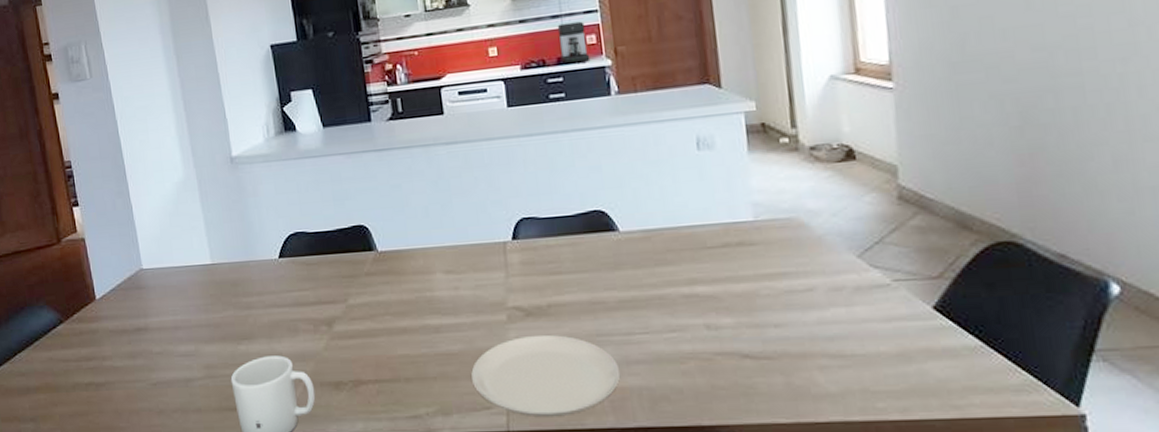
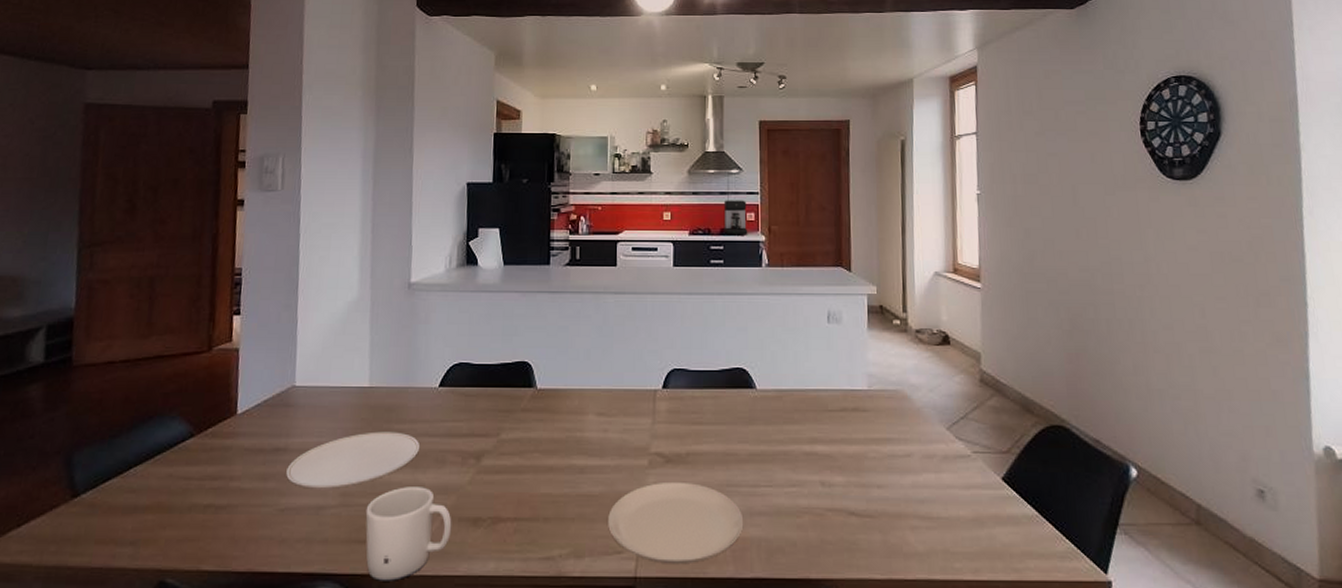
plate: none [151,305,271,364] -> present [286,431,421,489]

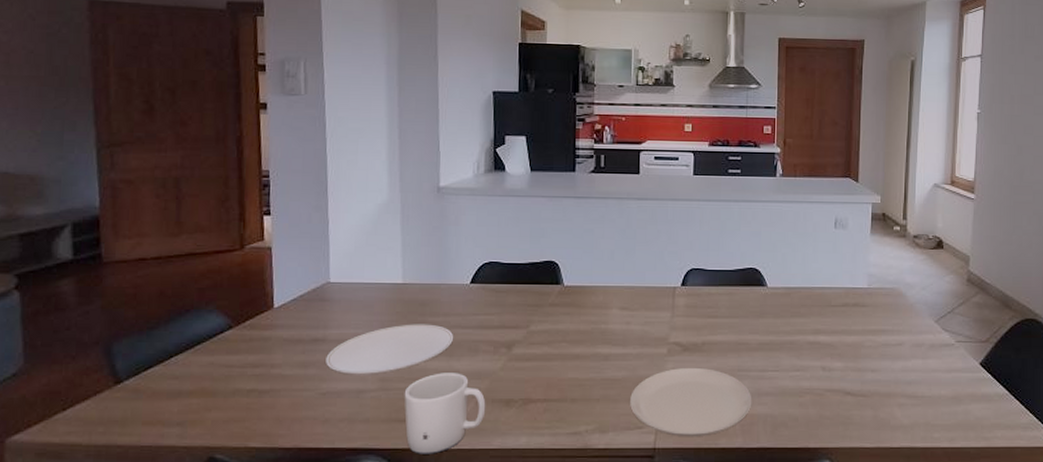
coffee maker: present [723,200,748,235] -> none [742,113,765,147]

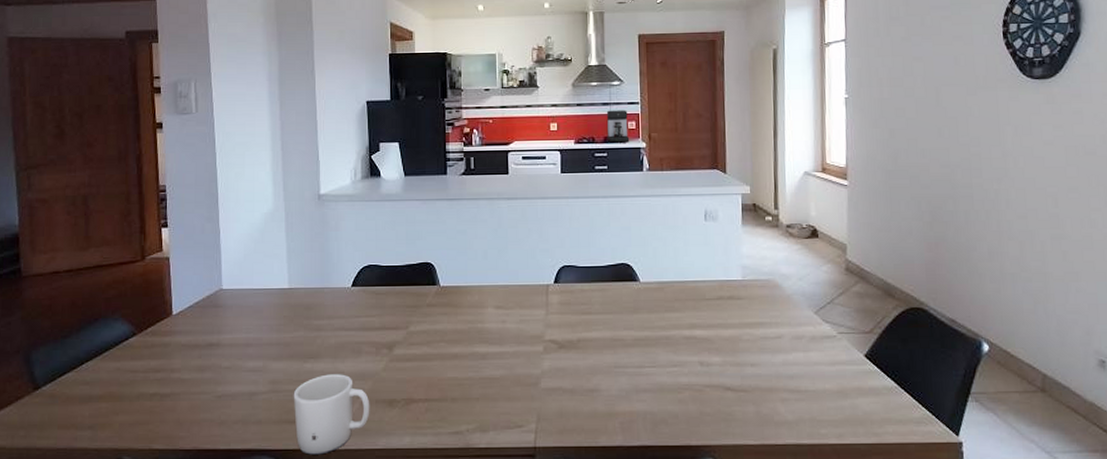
plate: present [326,324,454,375] -> none [220,327,338,378]
plate: present [630,367,752,437] -> none [509,364,631,436]
coffee maker: none [742,113,765,147] -> present [606,110,630,143]

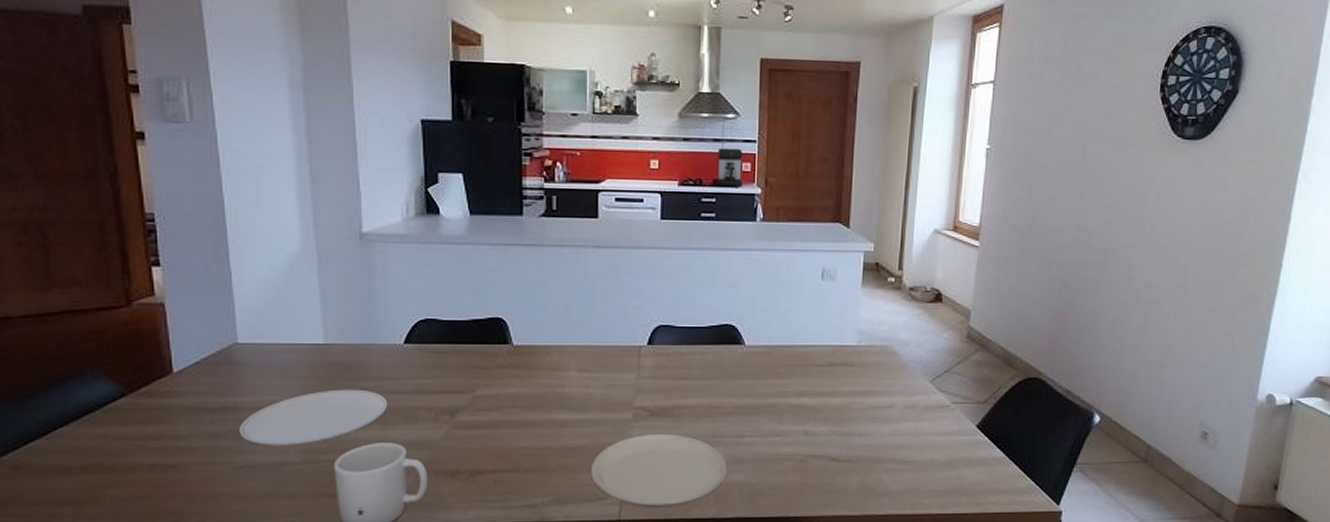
plate: none [220,327,338,378] -> present [239,389,388,447]
plate: none [509,364,631,436] -> present [591,433,727,508]

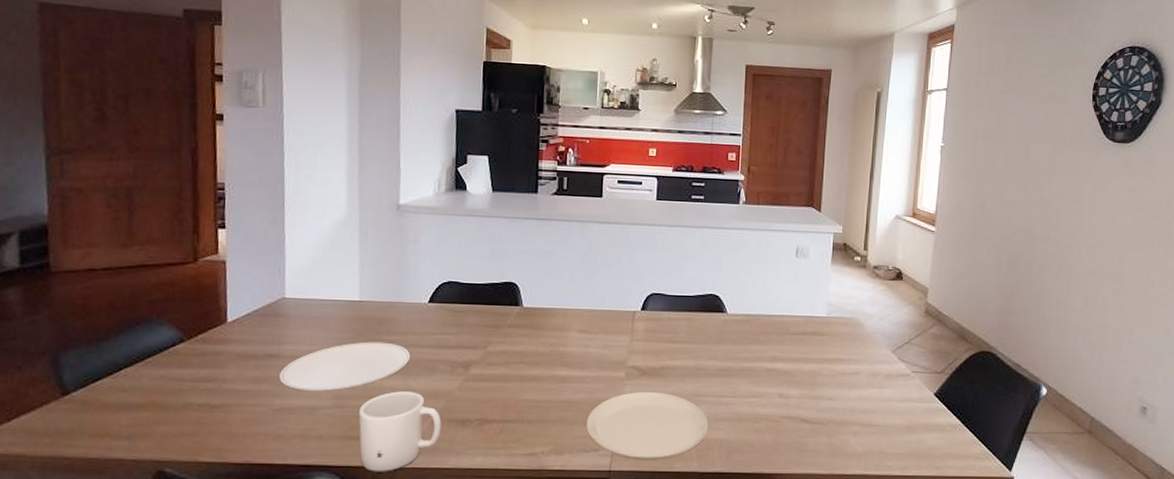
coffee maker: present [716,148,743,187] -> none [706,140,729,174]

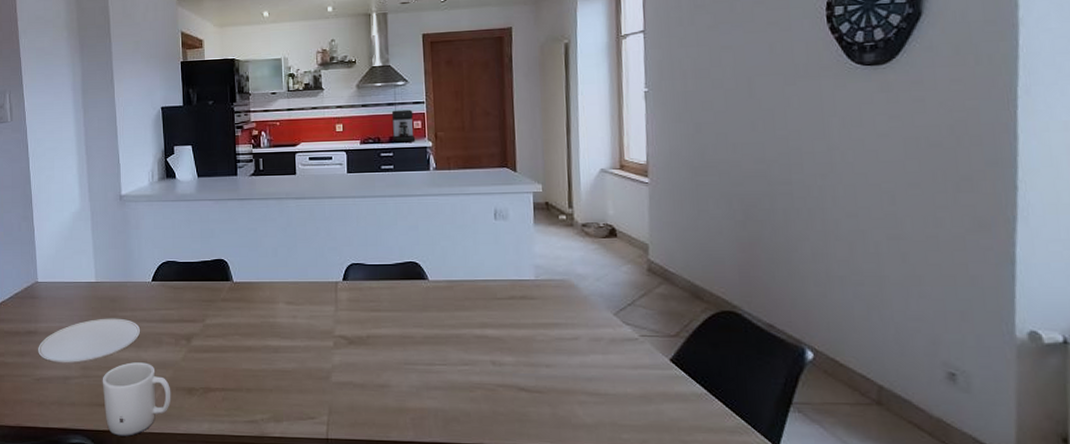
plate: present [586,391,709,461] -> none [301,360,422,429]
coffee maker: none [706,140,729,174] -> present [391,109,416,143]

